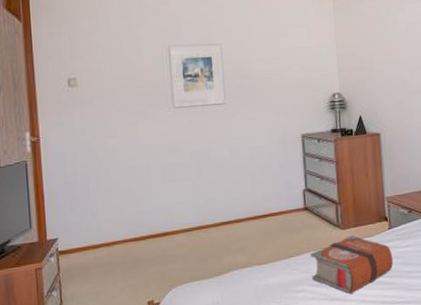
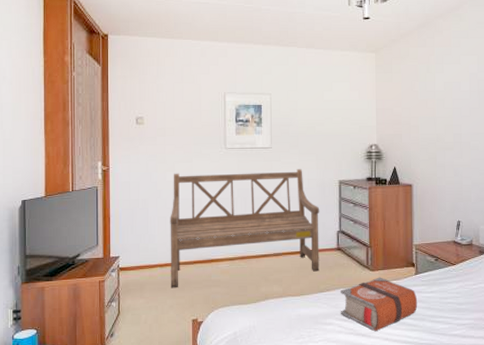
bench: none [114,125,287,269] -> present [170,169,320,289]

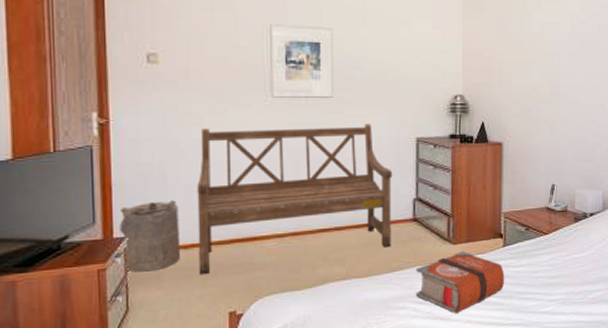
laundry hamper: none [115,229,157,284] -> present [119,200,180,272]

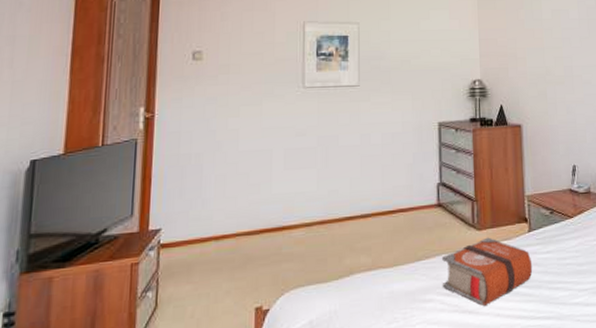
laundry hamper: present [119,200,180,272] -> none [155,190,212,266]
bench: present [197,124,393,275] -> none [228,110,417,268]

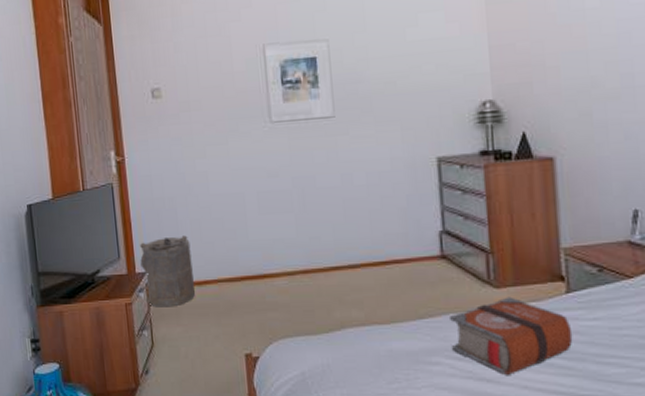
laundry hamper: none [155,190,212,266] -> present [140,235,195,308]

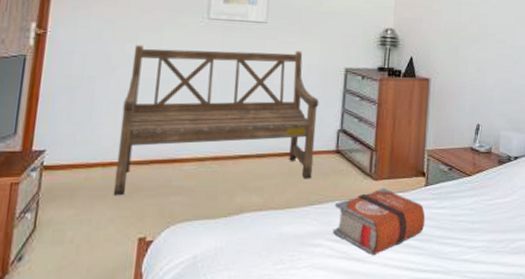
laundry hamper: present [140,235,195,308] -> none [39,115,102,188]
bench: none [204,144,417,313] -> present [113,45,319,196]

